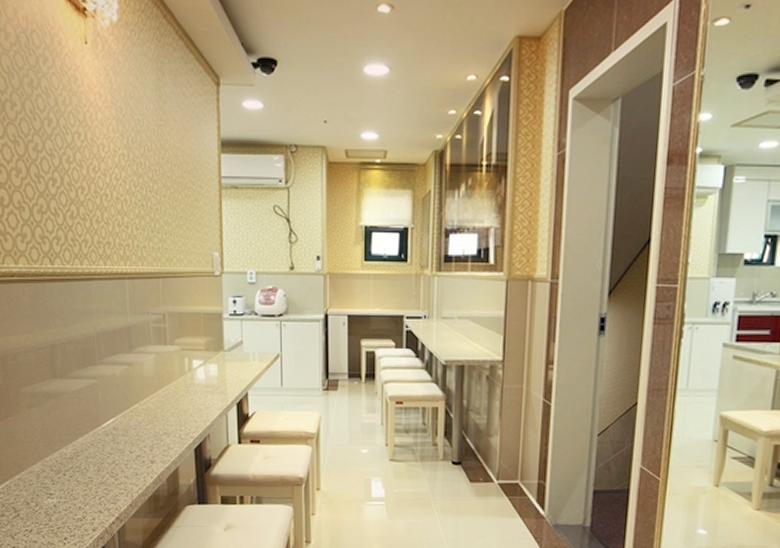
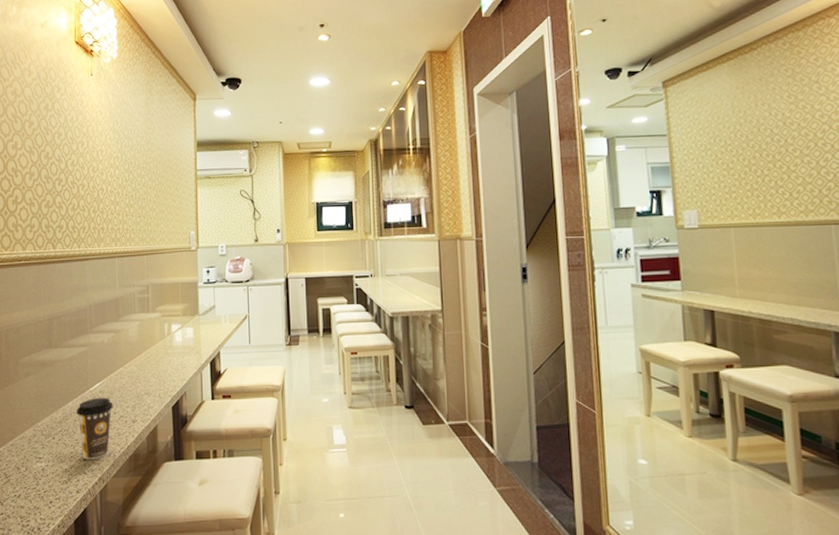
coffee cup: none [88,434,129,499] -> present [76,397,113,460]

